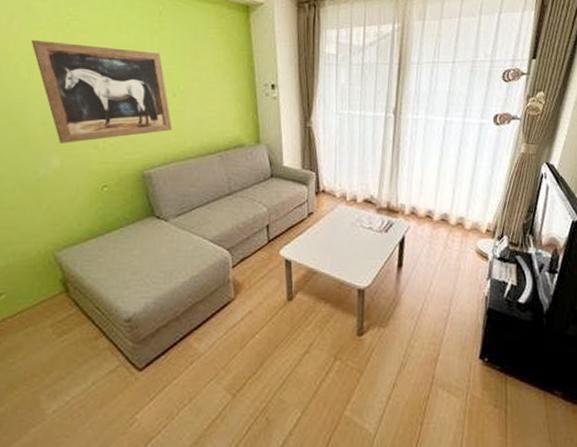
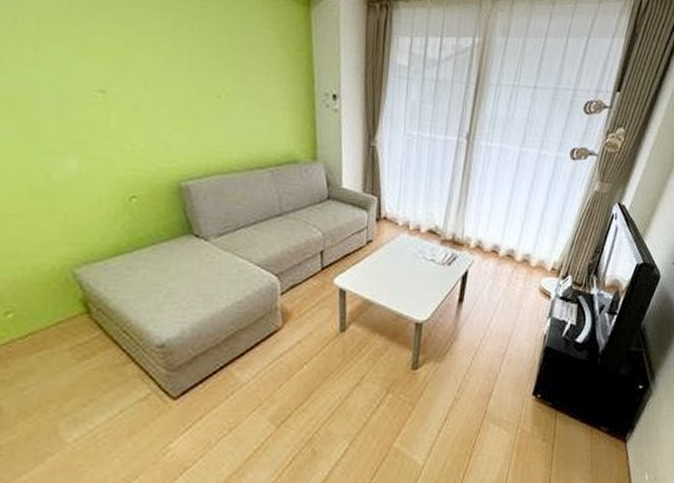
wall art: present [31,39,172,143] -> none [37,12,215,144]

